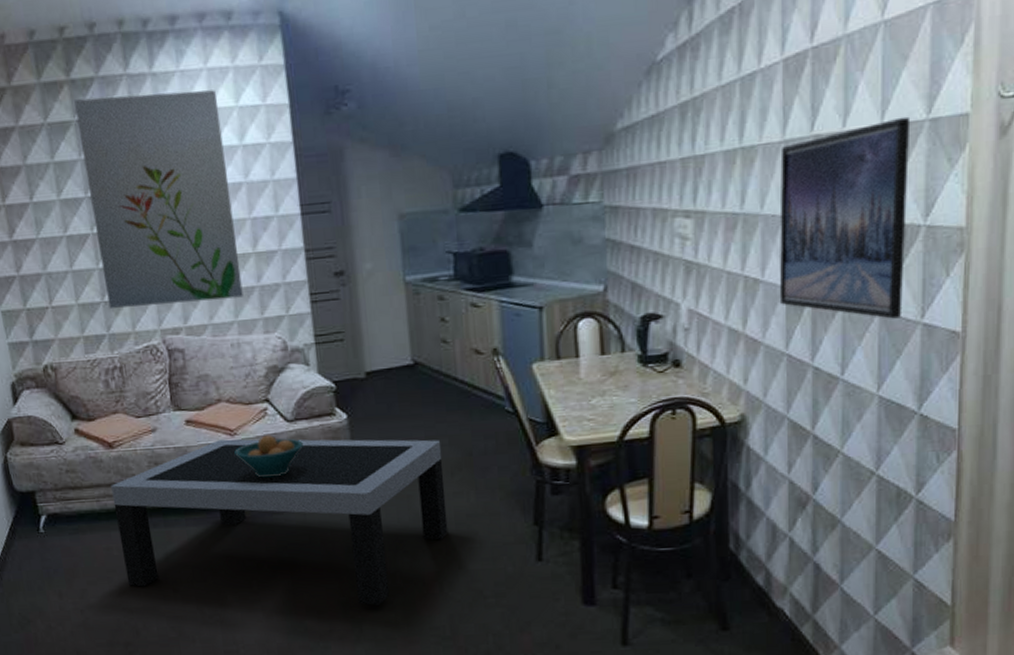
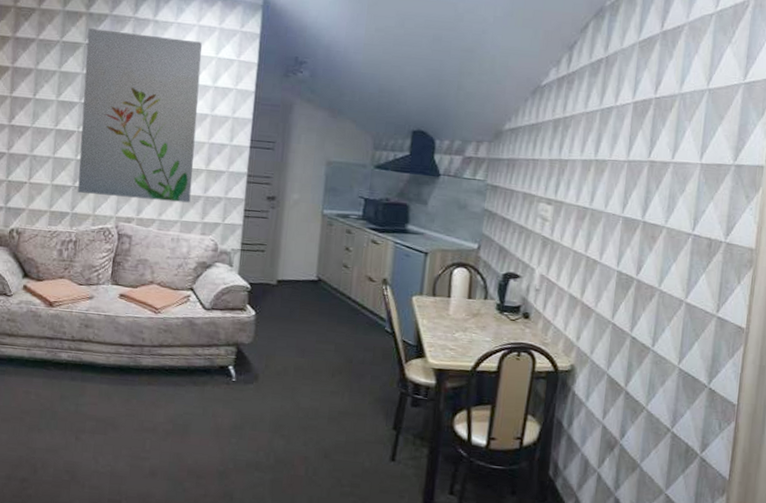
coffee table: present [111,439,448,605] -> none [37,315,329,479]
fruit bowl: present [234,435,303,478] -> none [155,317,214,354]
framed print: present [779,116,911,319] -> none [611,159,722,310]

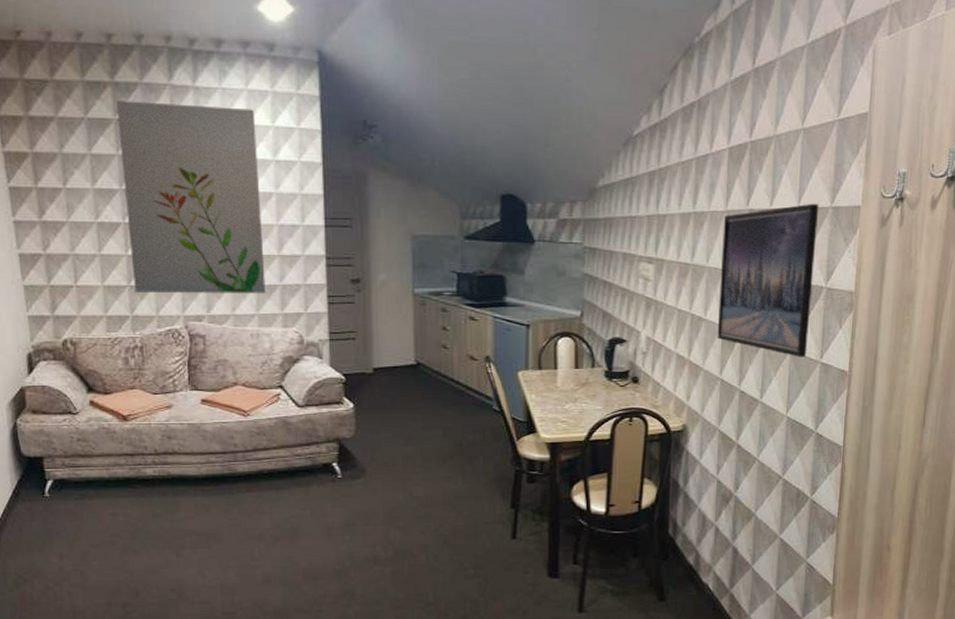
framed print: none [611,159,722,310] -> present [717,203,819,357]

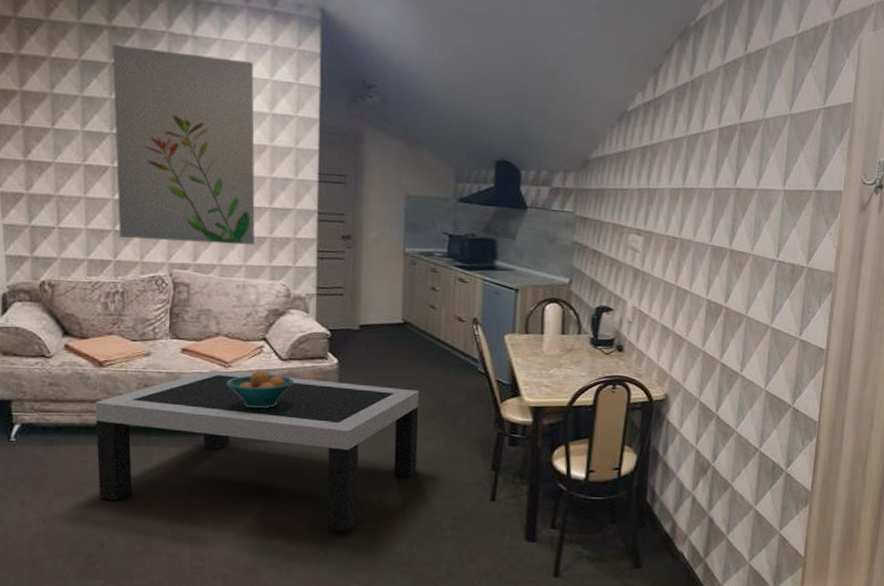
coffee table: none [122,419,437,573] -> present [95,369,420,531]
fruit bowl: none [246,418,311,456] -> present [226,370,293,409]
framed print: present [717,203,819,357] -> none [701,185,804,334]

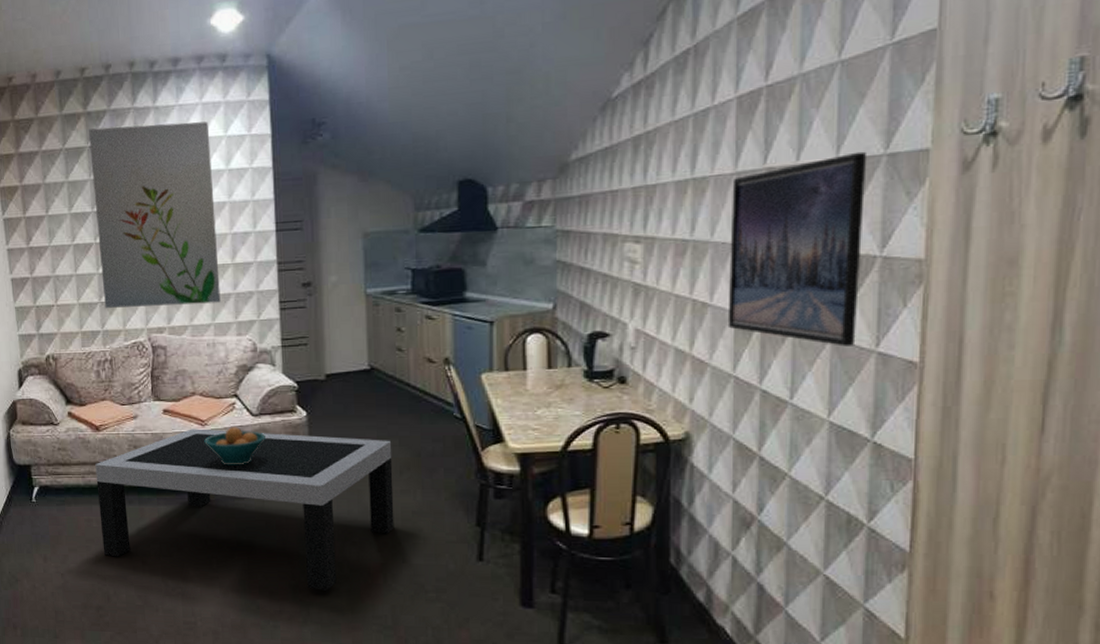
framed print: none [701,185,804,334] -> present [727,151,868,347]

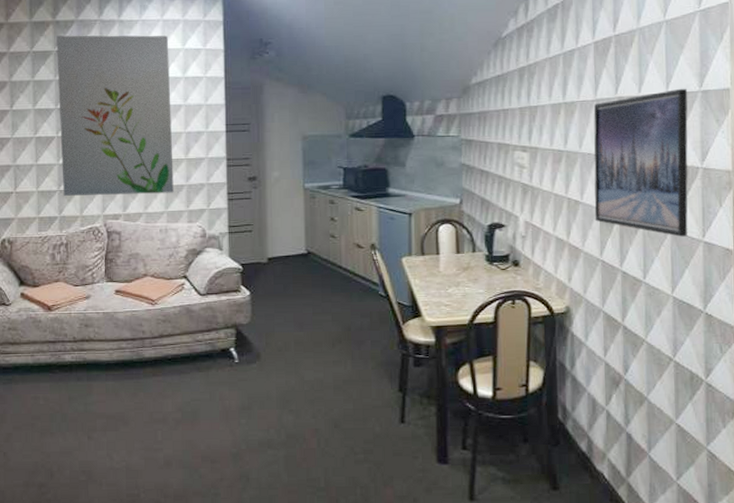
coffee table: present [95,428,395,591] -> none [45,307,327,457]
fruit bowl: present [204,427,265,465] -> none [154,306,211,342]

